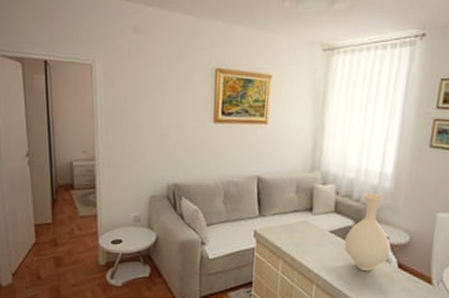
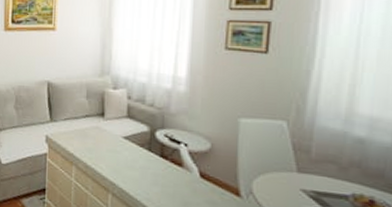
vase: present [344,192,391,271] -> none [139,96,191,180]

